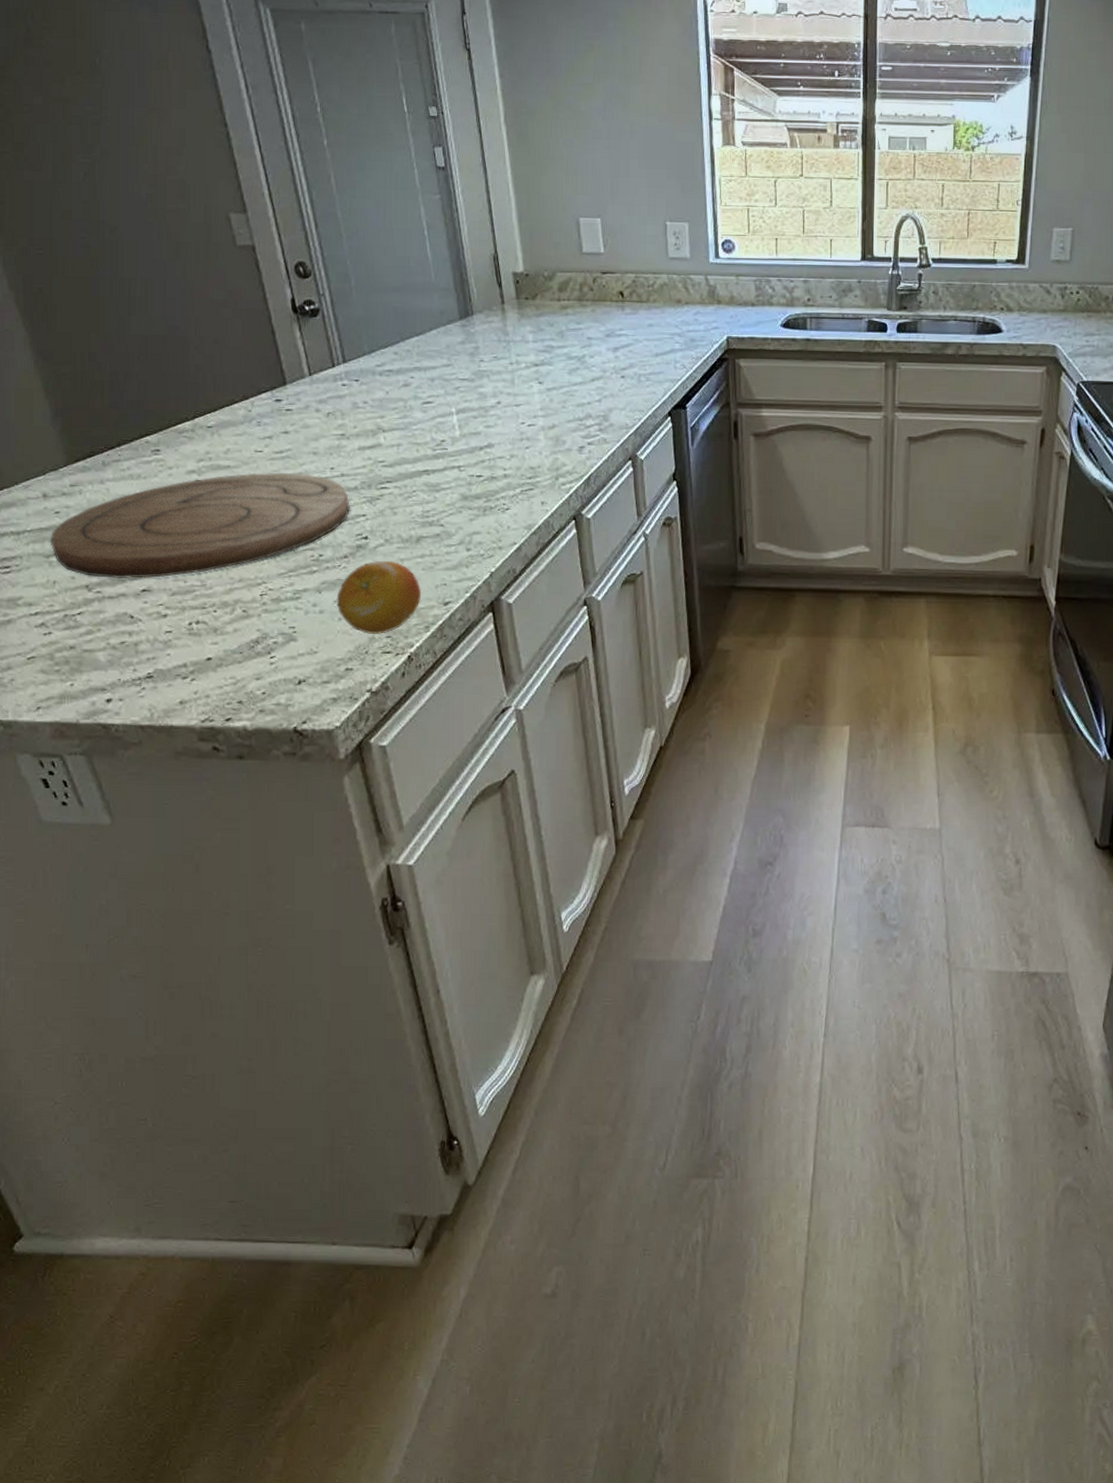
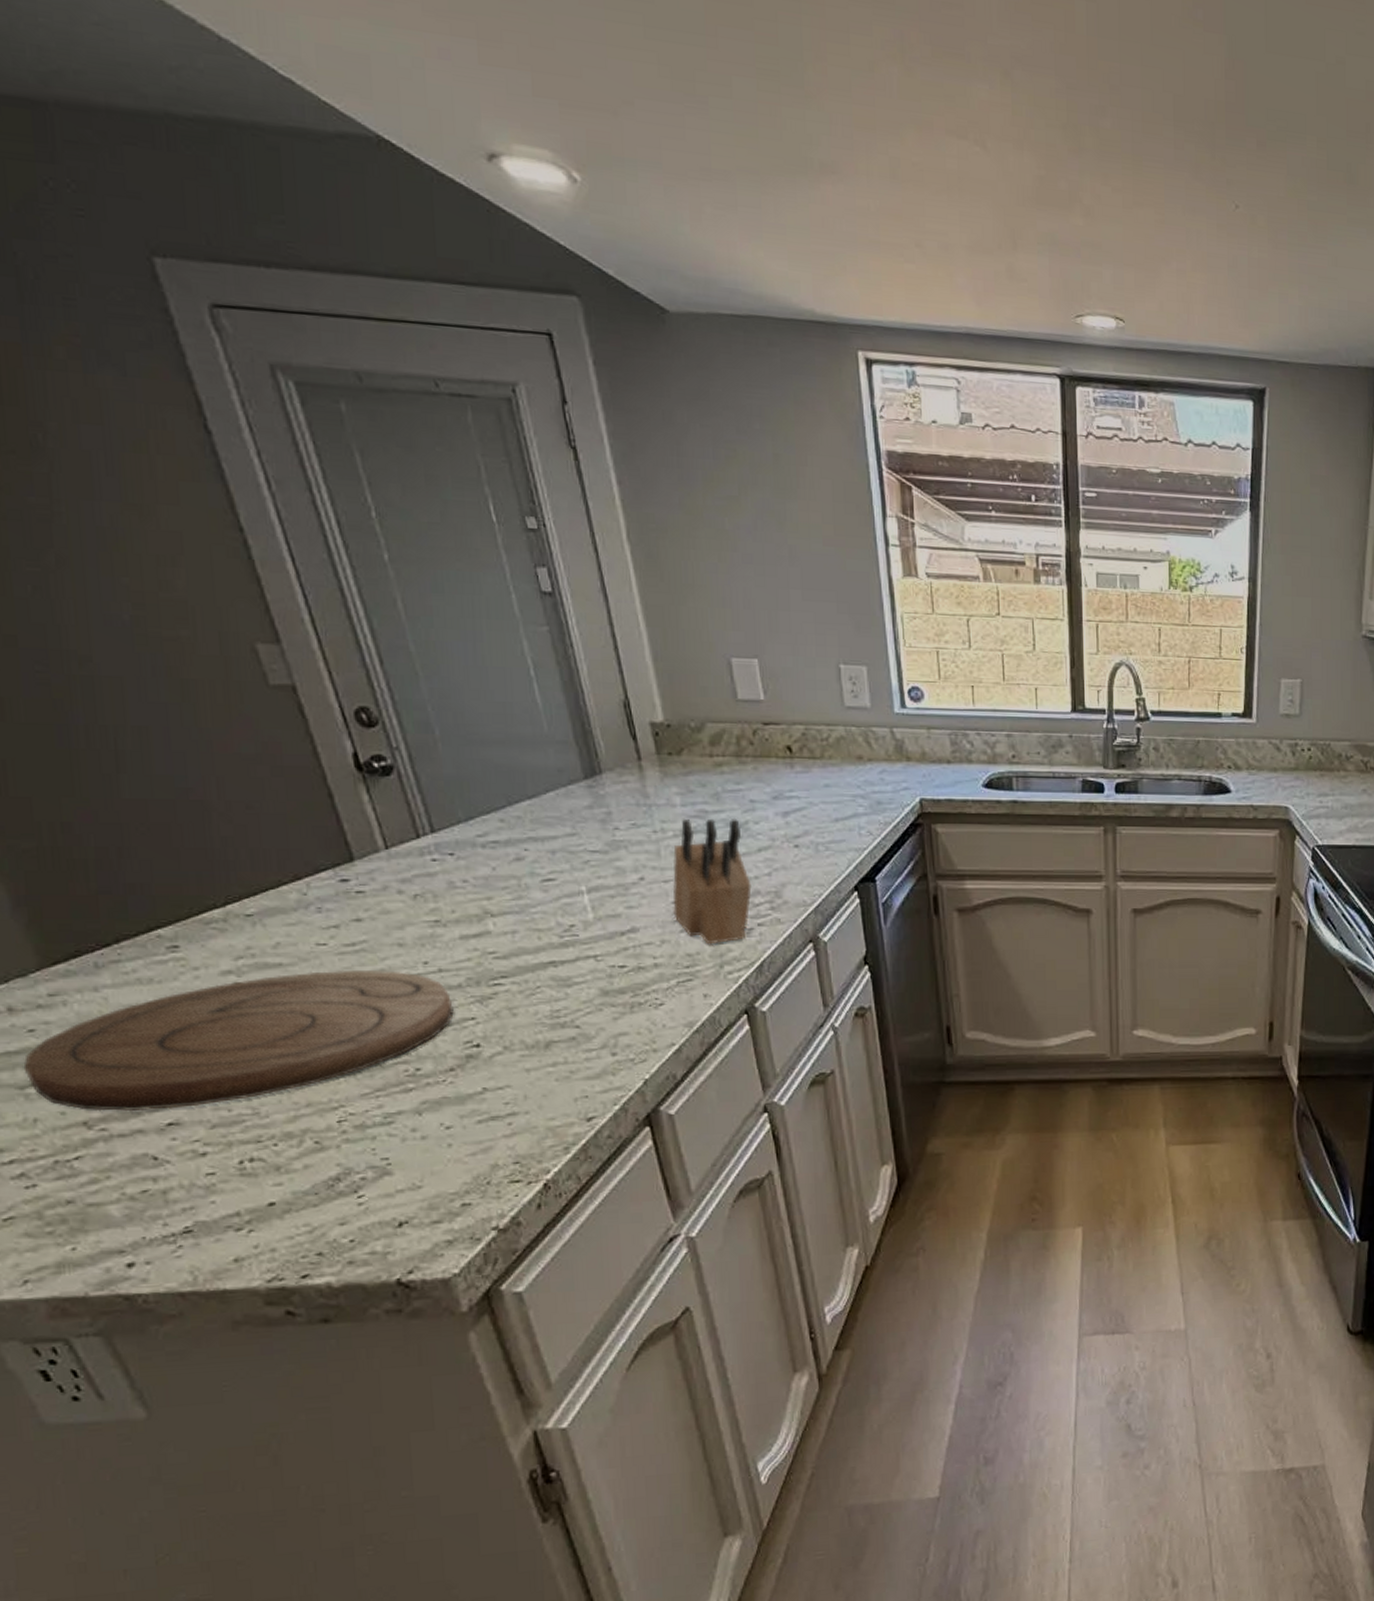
fruit: present [336,560,422,634] -> none [443,1071,557,1161]
knife block: none [521,352,585,460] -> present [672,817,752,945]

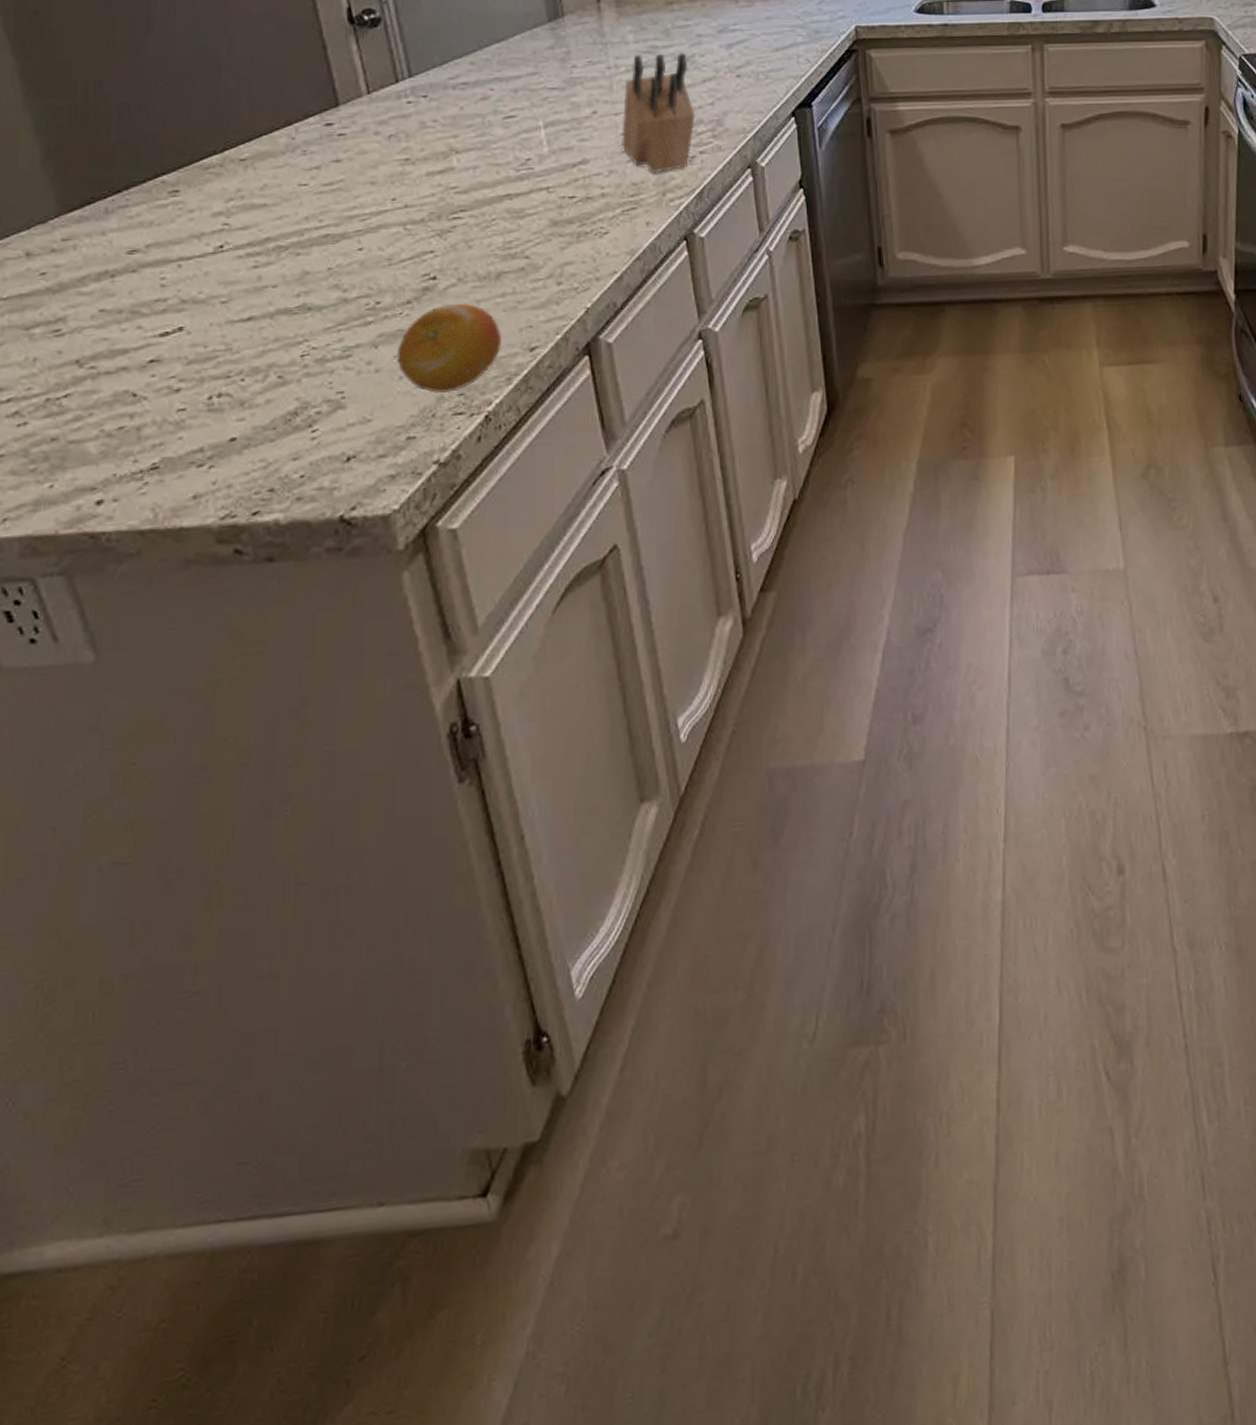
cutting board: present [23,970,455,1112] -> none [31,208,416,350]
fruit: none [443,1071,557,1161] -> present [397,303,502,393]

